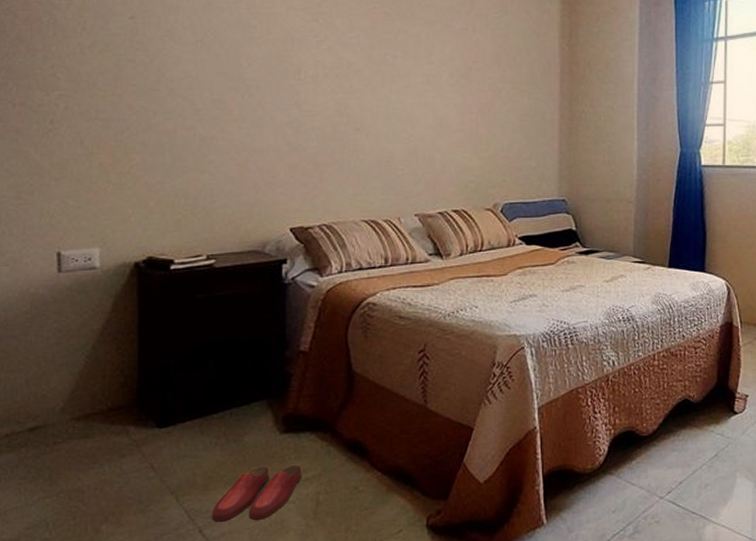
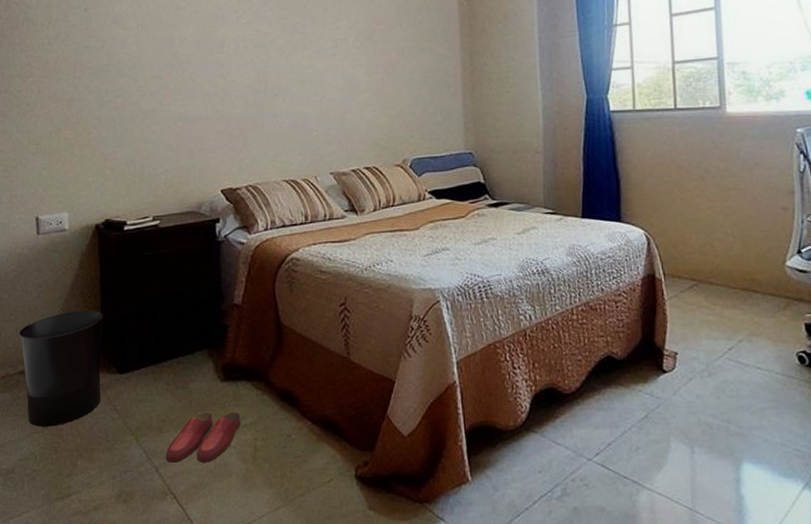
waste bin: none [30,358,140,490] -> present [19,310,103,427]

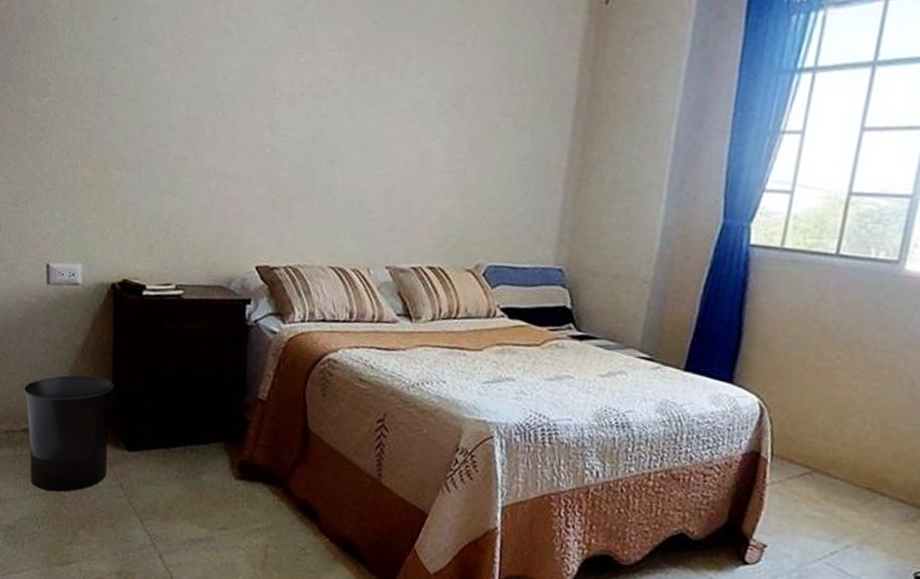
slippers: present [165,411,241,463] -> none [170,507,254,559]

